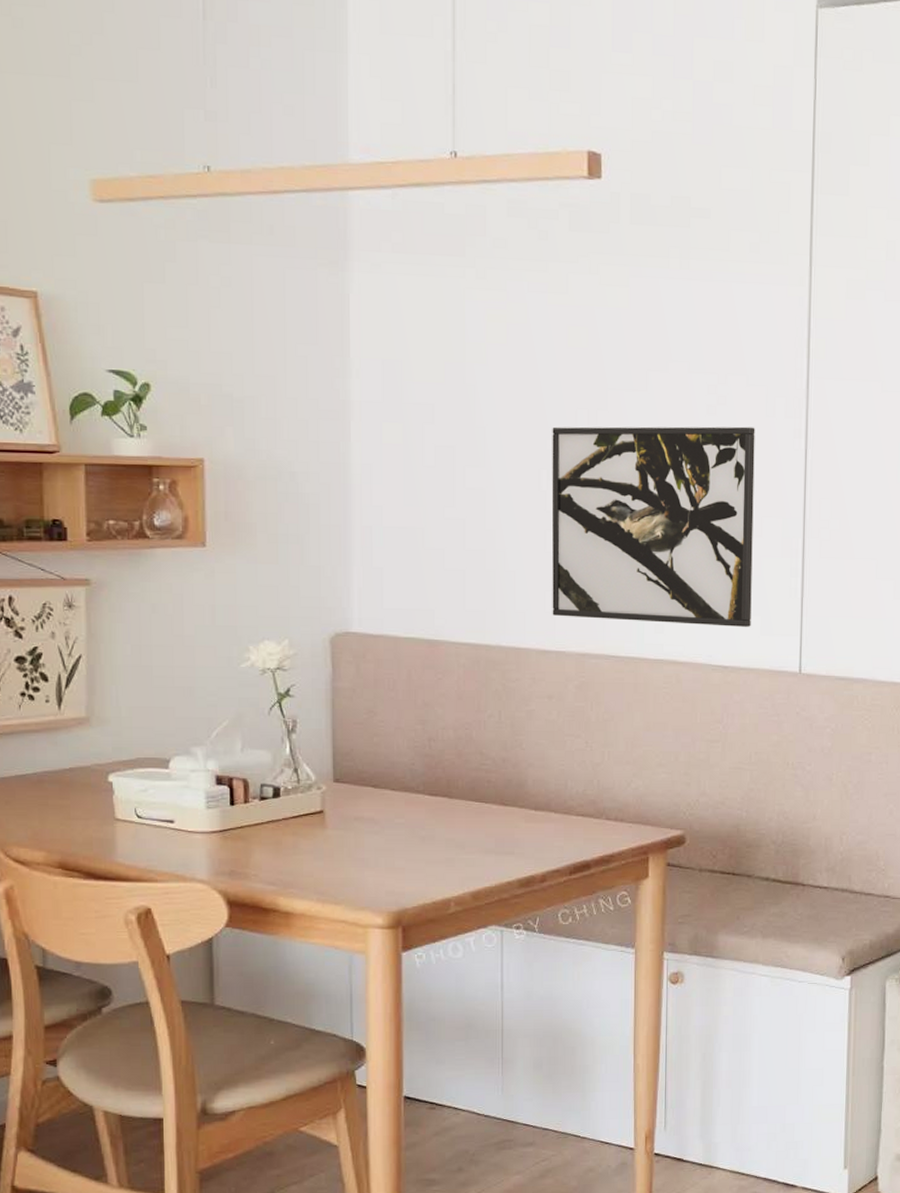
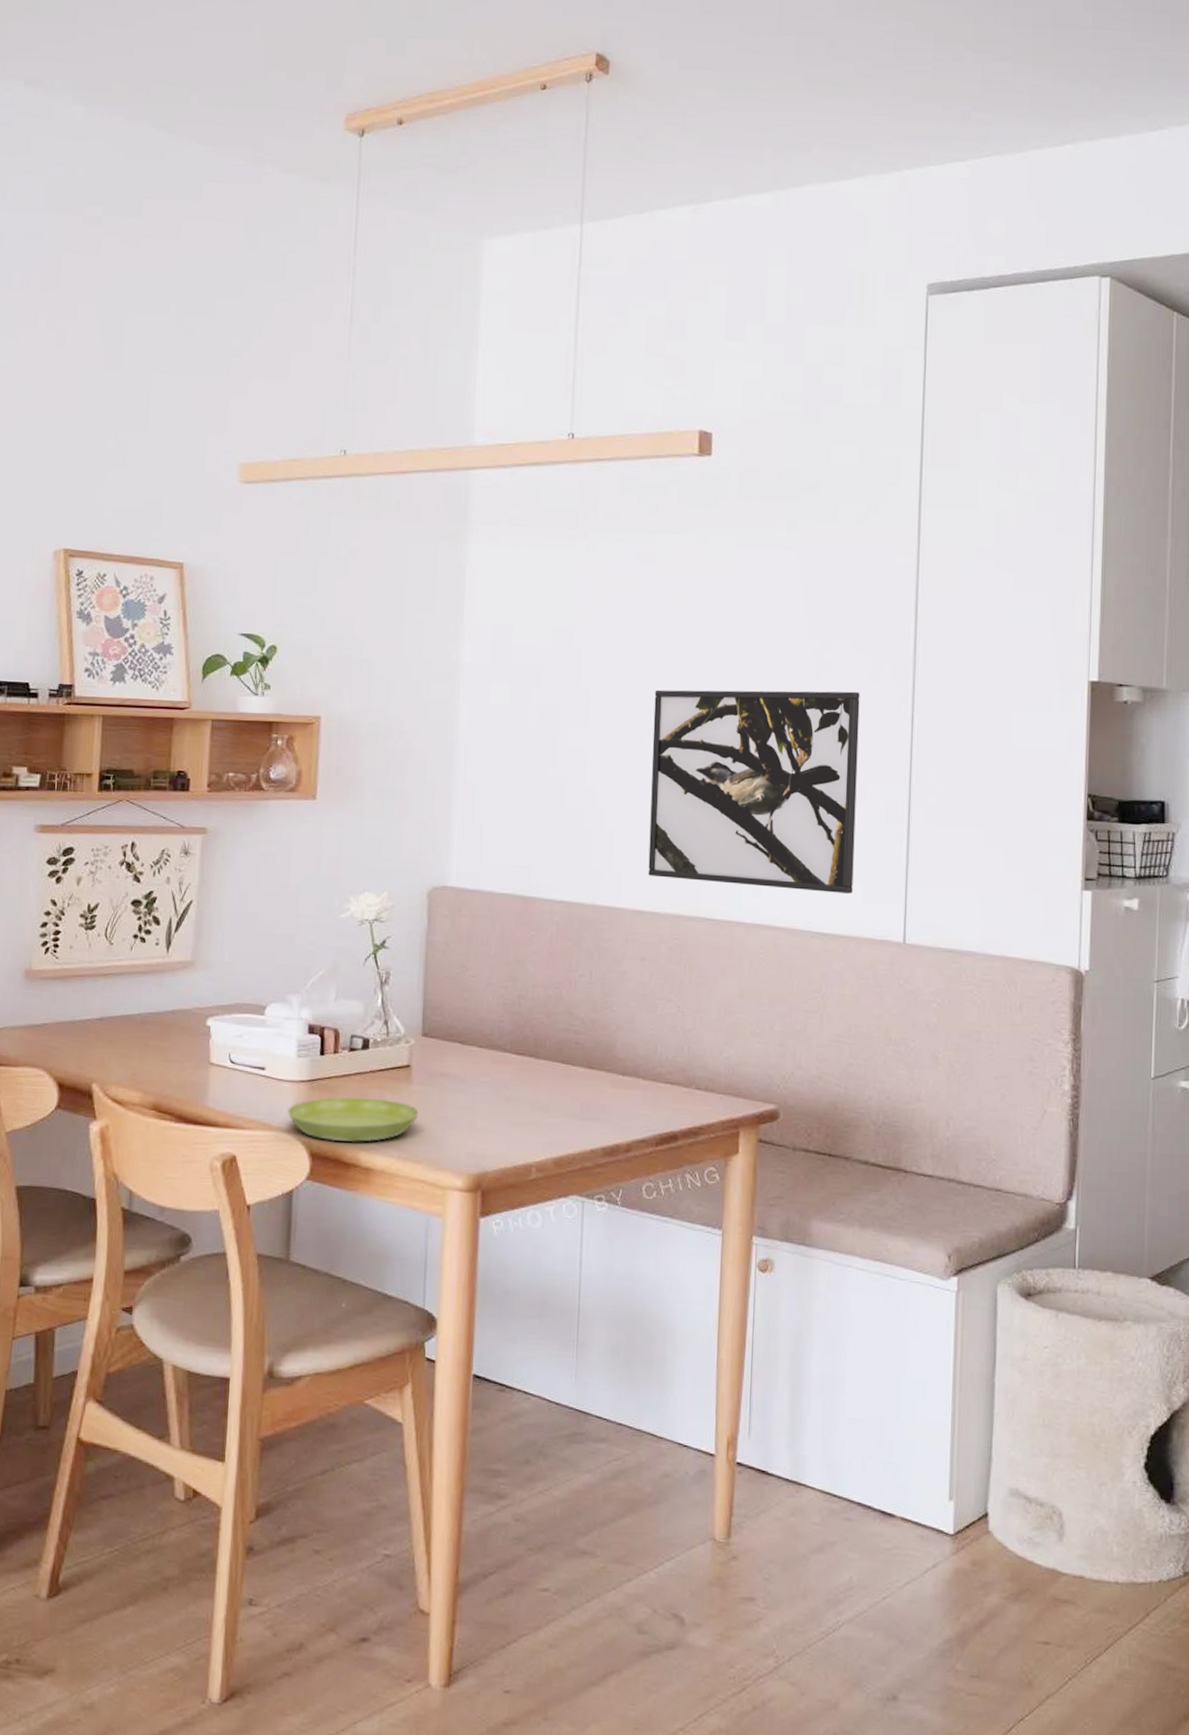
saucer: none [201,844,335,889] -> present [287,1096,419,1143]

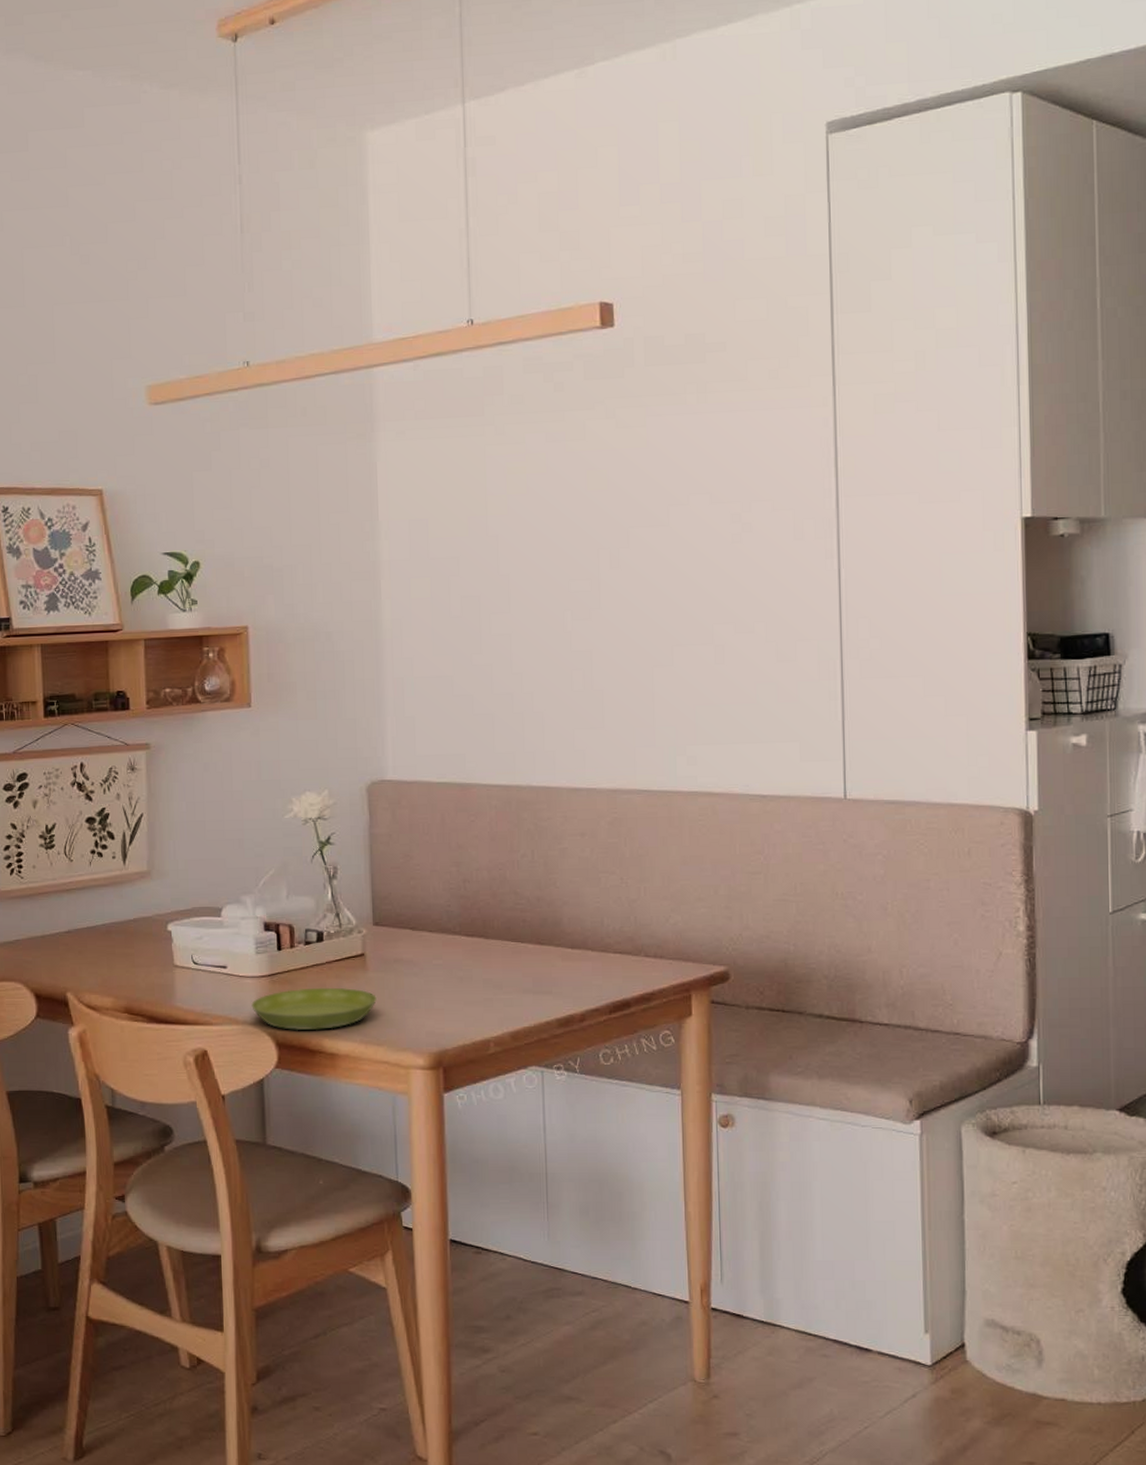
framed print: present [648,689,860,894] -> none [575,551,789,755]

